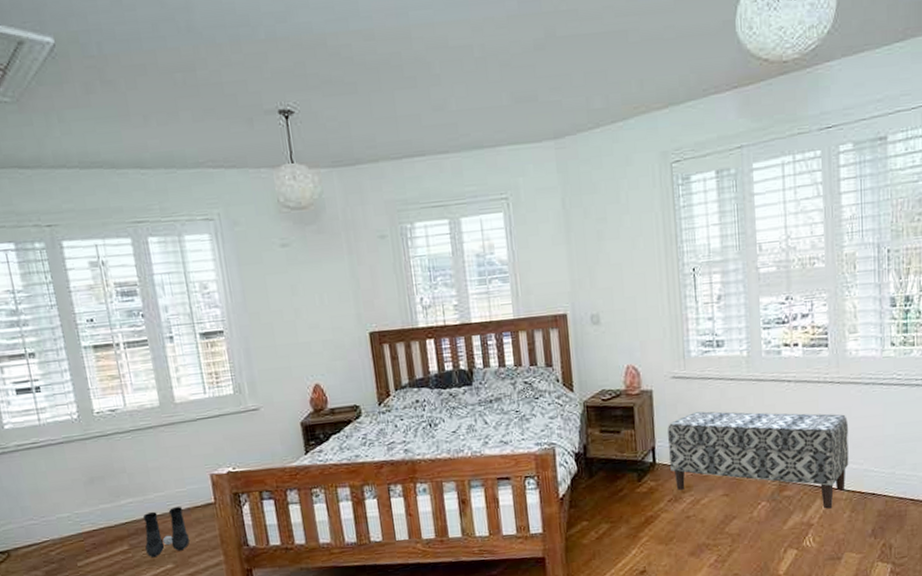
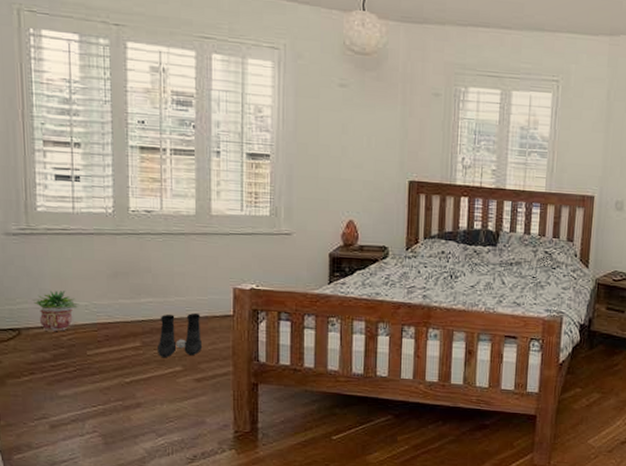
potted plant: none [15,505,62,549] -> present [32,290,79,332]

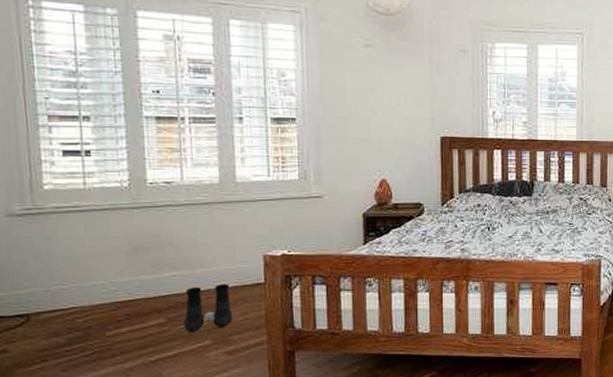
potted plant: present [32,290,79,332] -> none [41,271,95,315]

